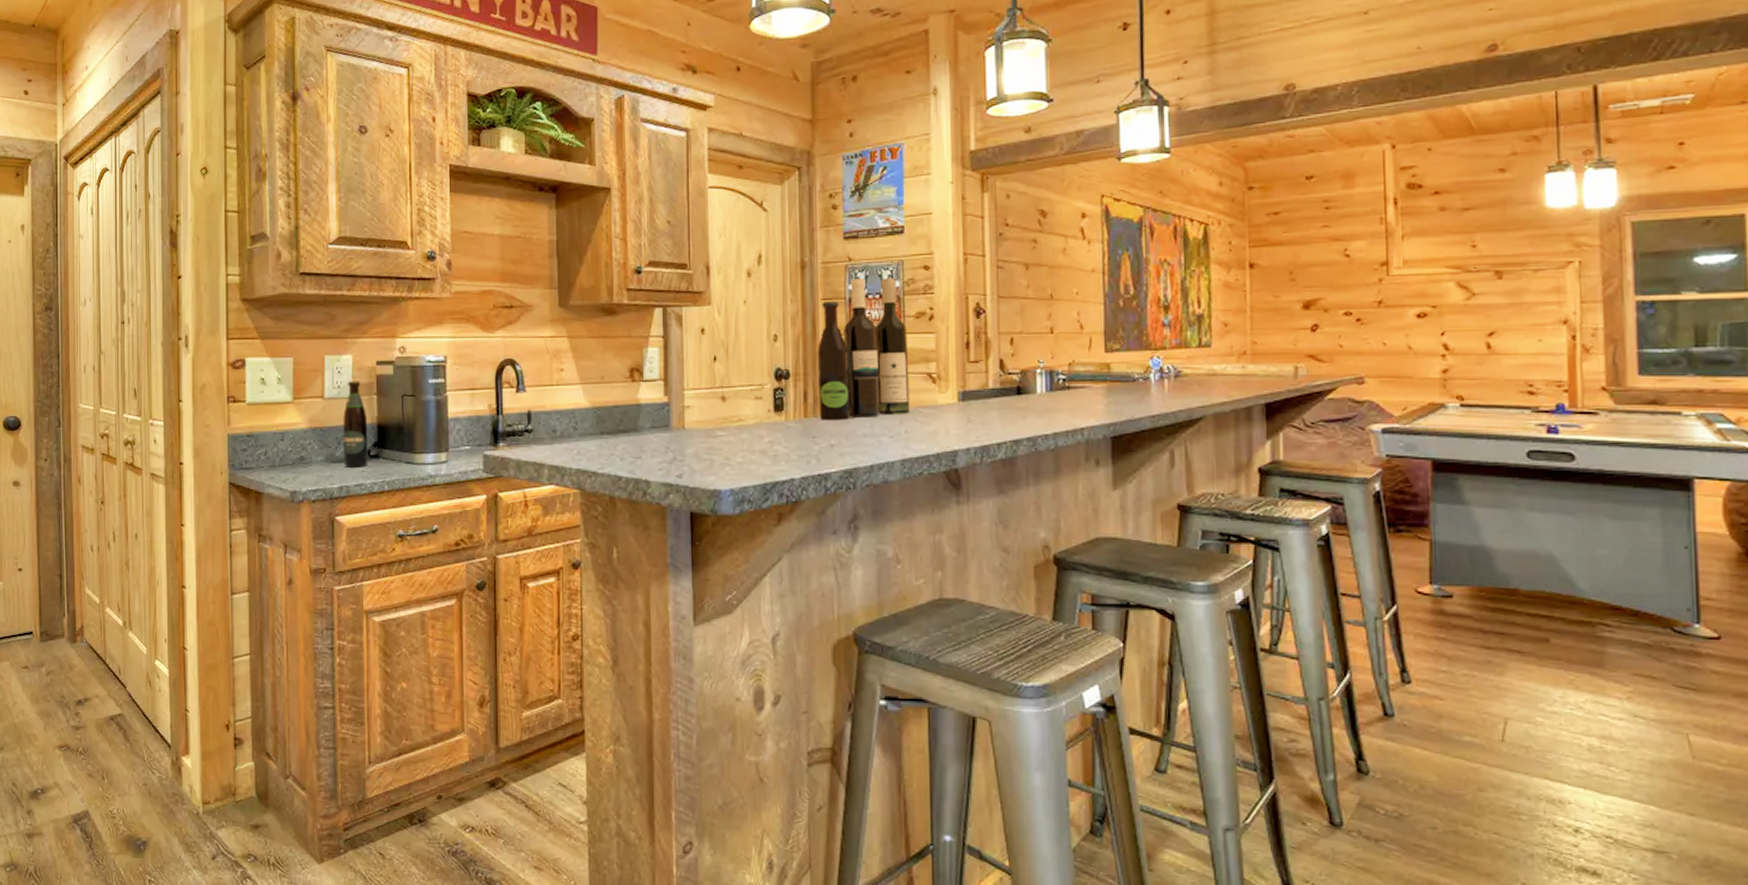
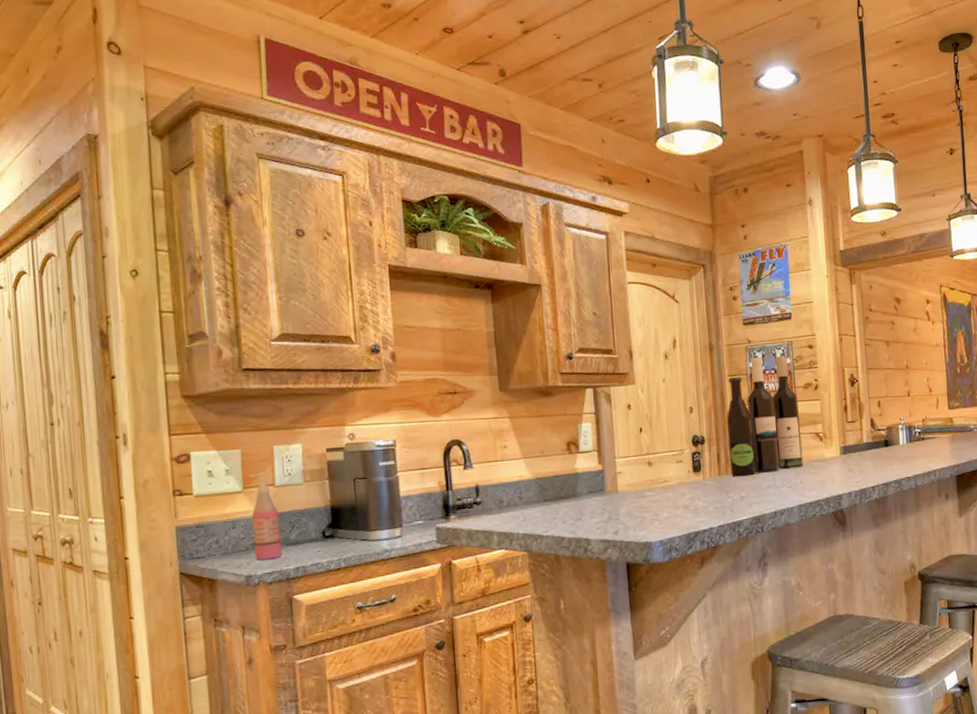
soap dispenser: none [299,383,327,476] -> present [248,472,282,560]
bottle: present [343,381,368,468] -> none [295,467,324,549]

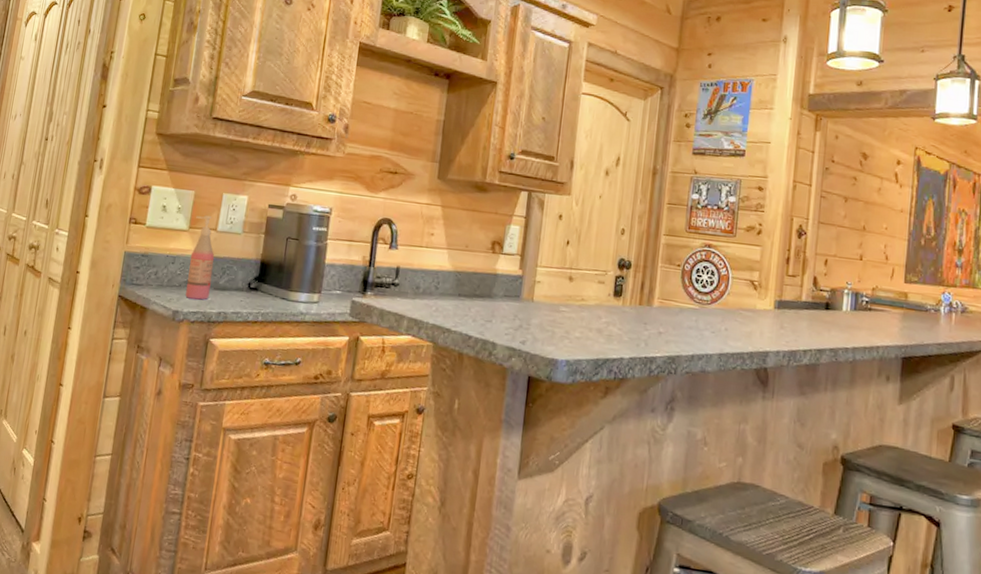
bottle: present [726,377,756,477] -> none [652,206,685,313]
wine bottle: present [747,357,780,474] -> none [678,189,712,313]
bottle: present [771,355,804,470] -> none [704,192,738,315]

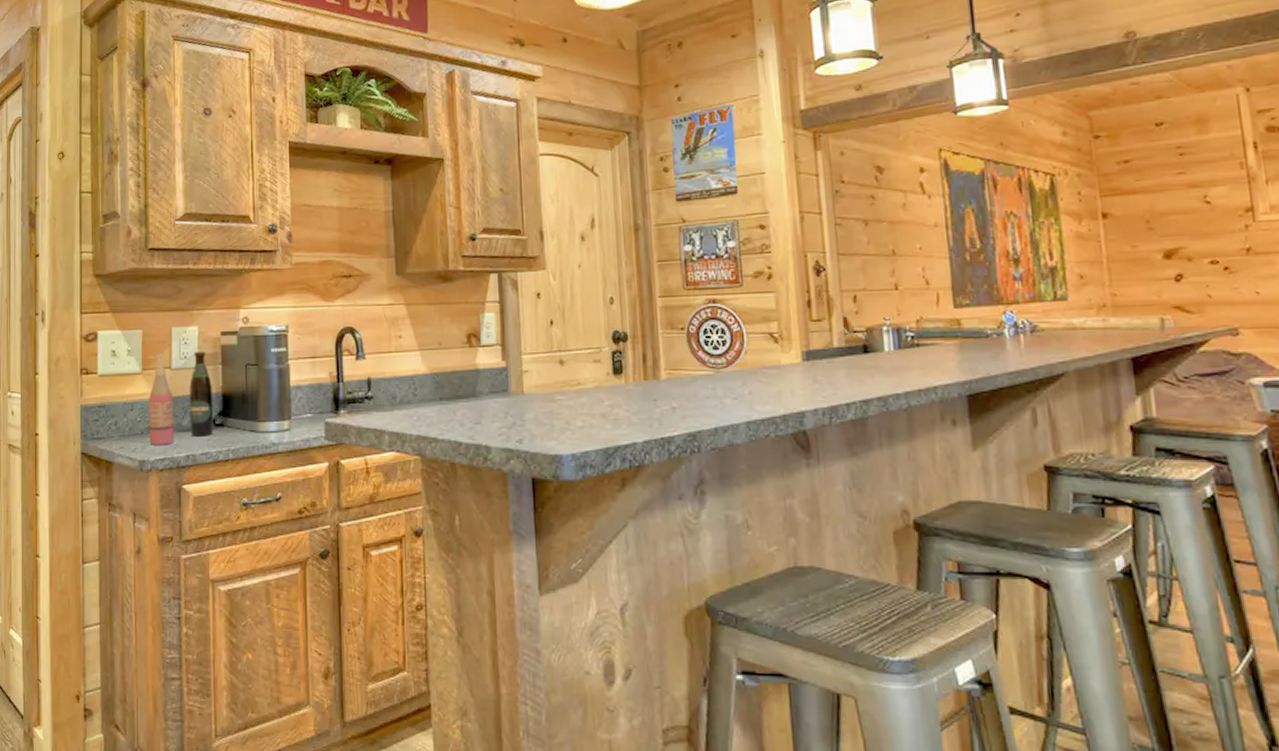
bottle: none [225,218,253,298] -> present [189,351,214,437]

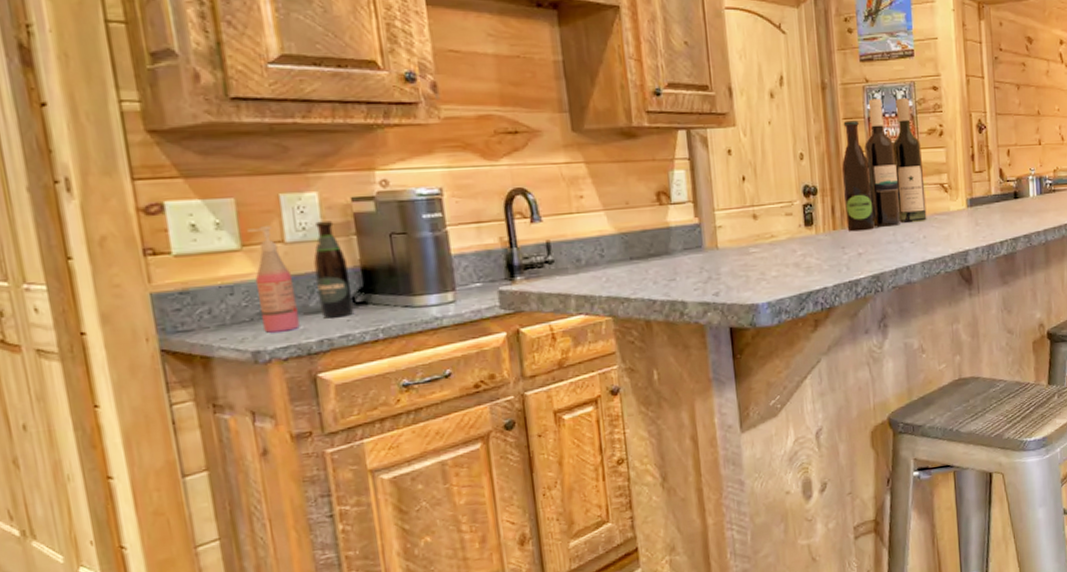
bottle: none [654,263,691,383] -> present [841,120,875,232]
wine bottle: none [680,239,722,381] -> present [864,98,902,228]
bottle: none [711,237,753,377] -> present [892,97,927,224]

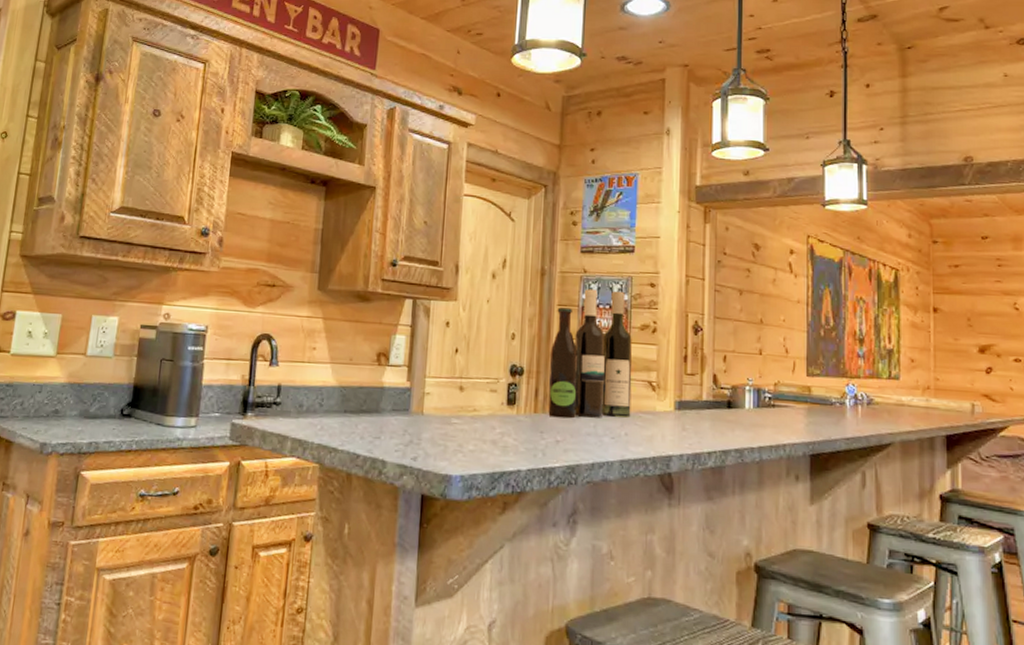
soap dispenser: present [247,226,300,333] -> none [54,340,84,430]
bottle: present [313,220,355,319] -> none [96,341,125,425]

